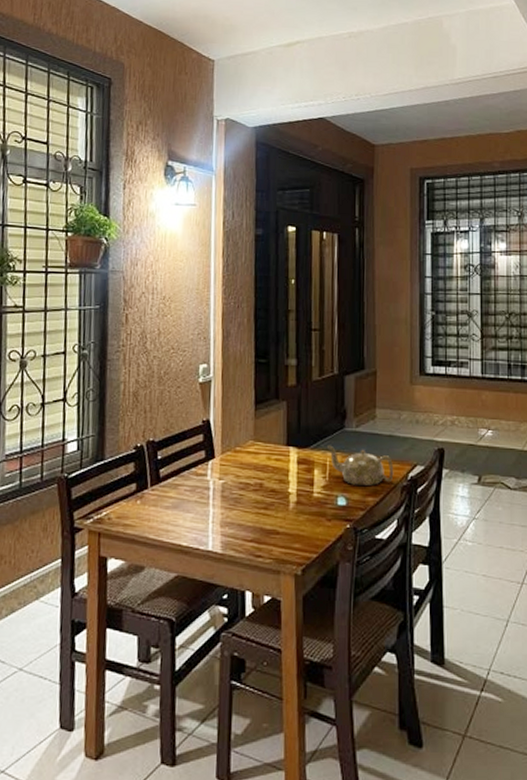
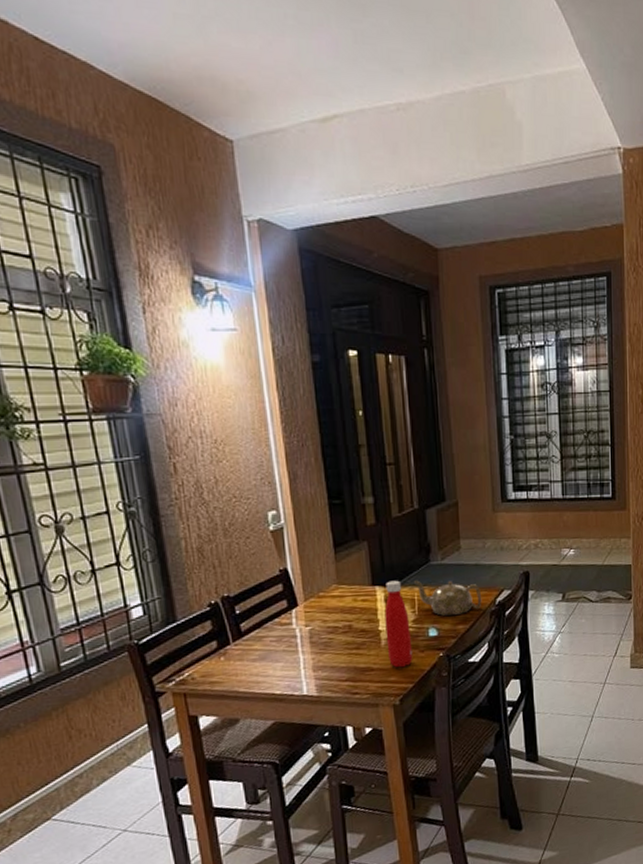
bottle: none [294,443,320,535] -> present [384,580,413,668]

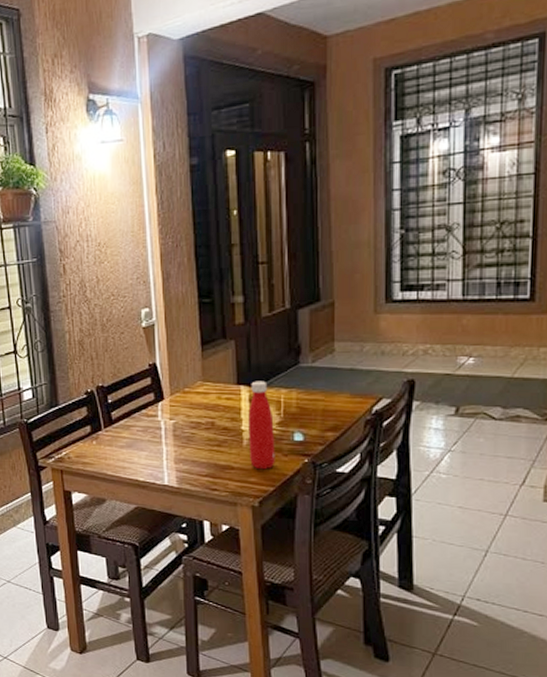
teapot: present [413,580,482,616] -> none [280,382,356,422]

